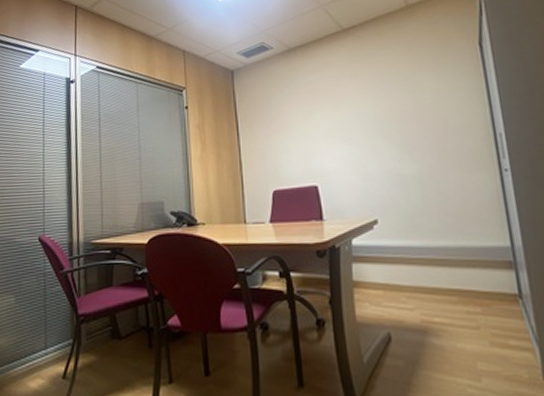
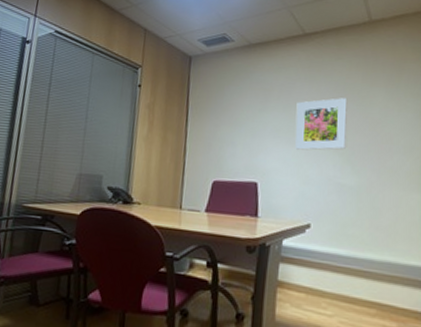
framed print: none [345,87,402,147] -> present [295,98,348,151]

